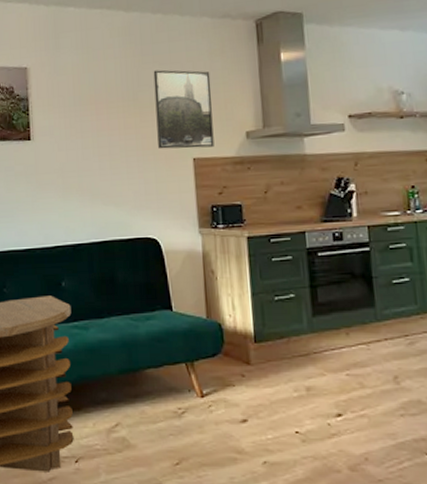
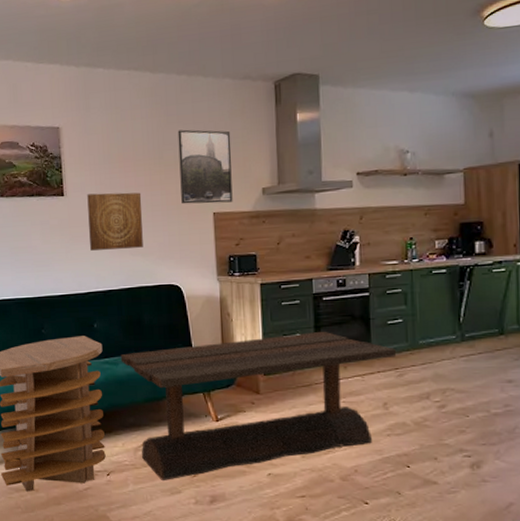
wall art: none [56,136,117,200] -> present [87,192,143,251]
coffee table: none [91,291,405,469] -> present [120,331,397,480]

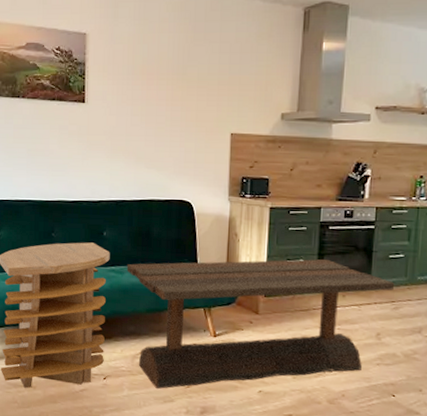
wall art: present [87,192,143,251] -> none [107,103,162,161]
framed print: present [177,129,233,204] -> none [201,47,256,124]

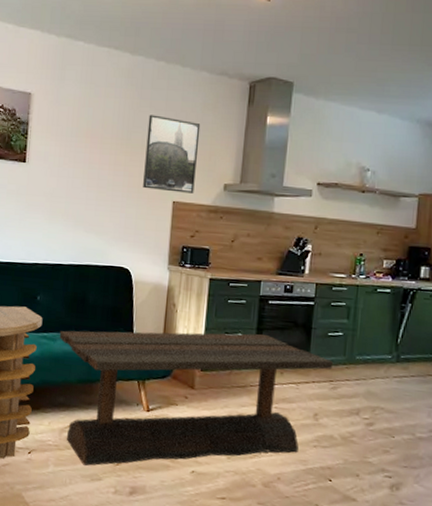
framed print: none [201,47,256,124] -> present [143,114,201,194]

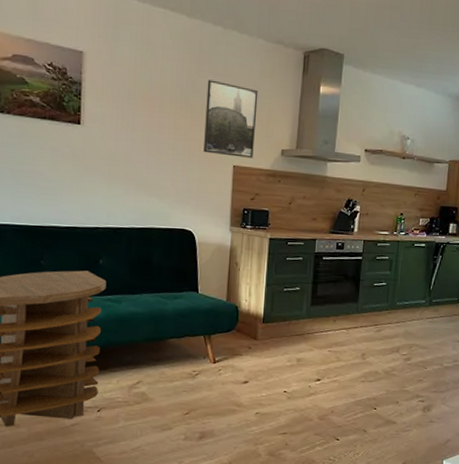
coffee table: present [59,330,334,466] -> none [124,287,378,417]

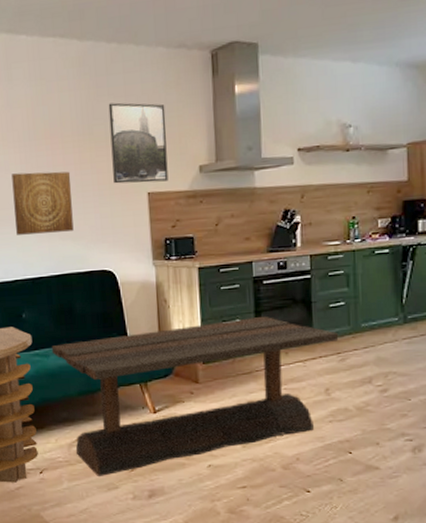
wall art: none [104,127,164,189] -> present [11,171,74,235]
coffee table: none [124,287,378,417] -> present [51,316,339,476]

